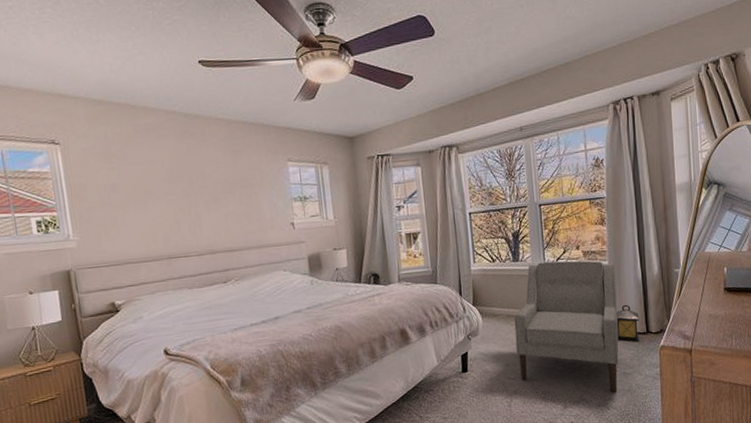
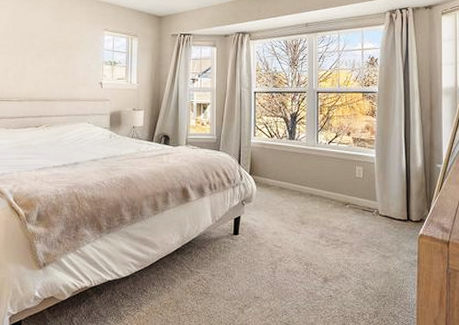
chair: present [513,261,619,392] -> none [285,143,382,272]
lantern: present [616,304,640,342] -> none [379,191,401,227]

